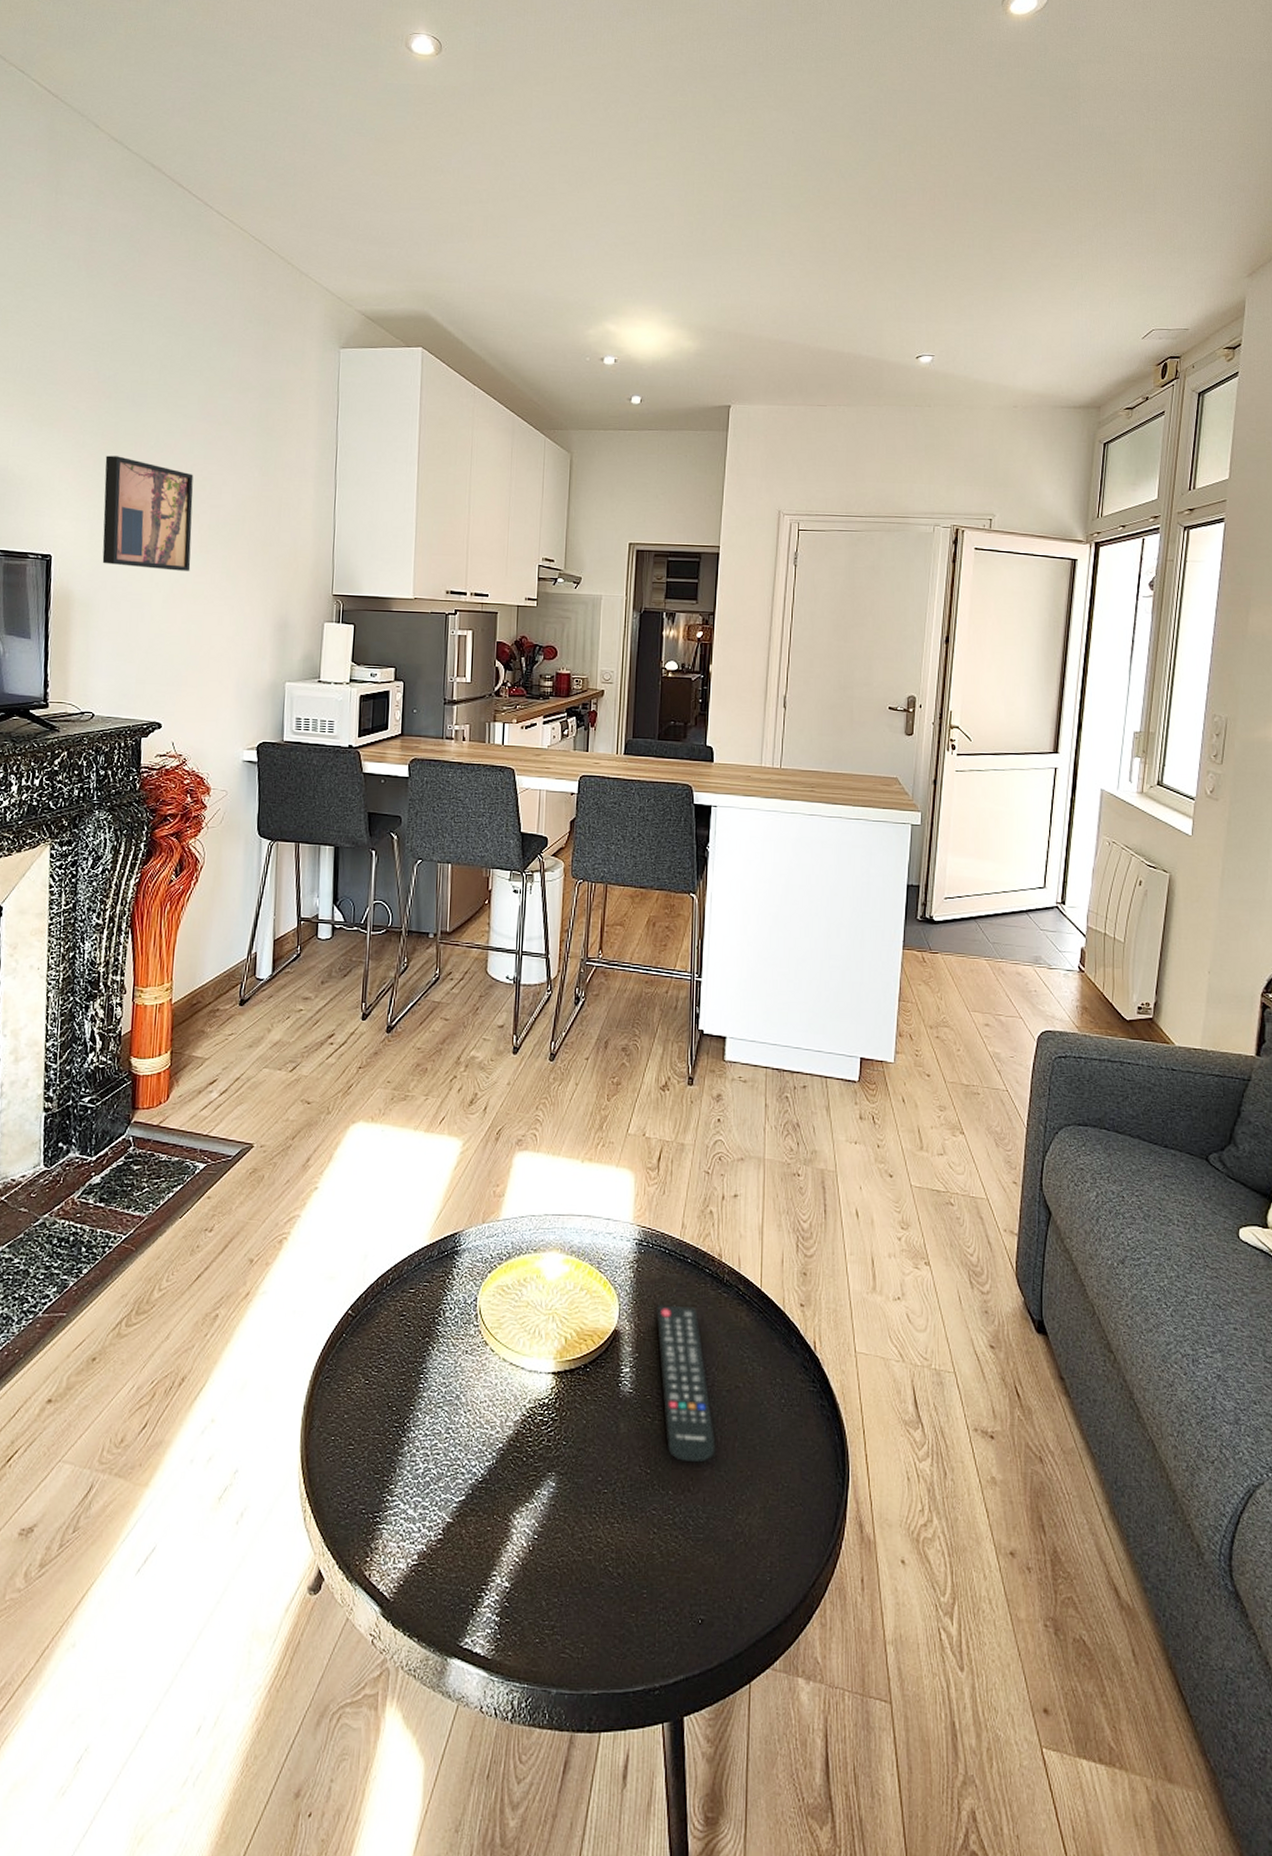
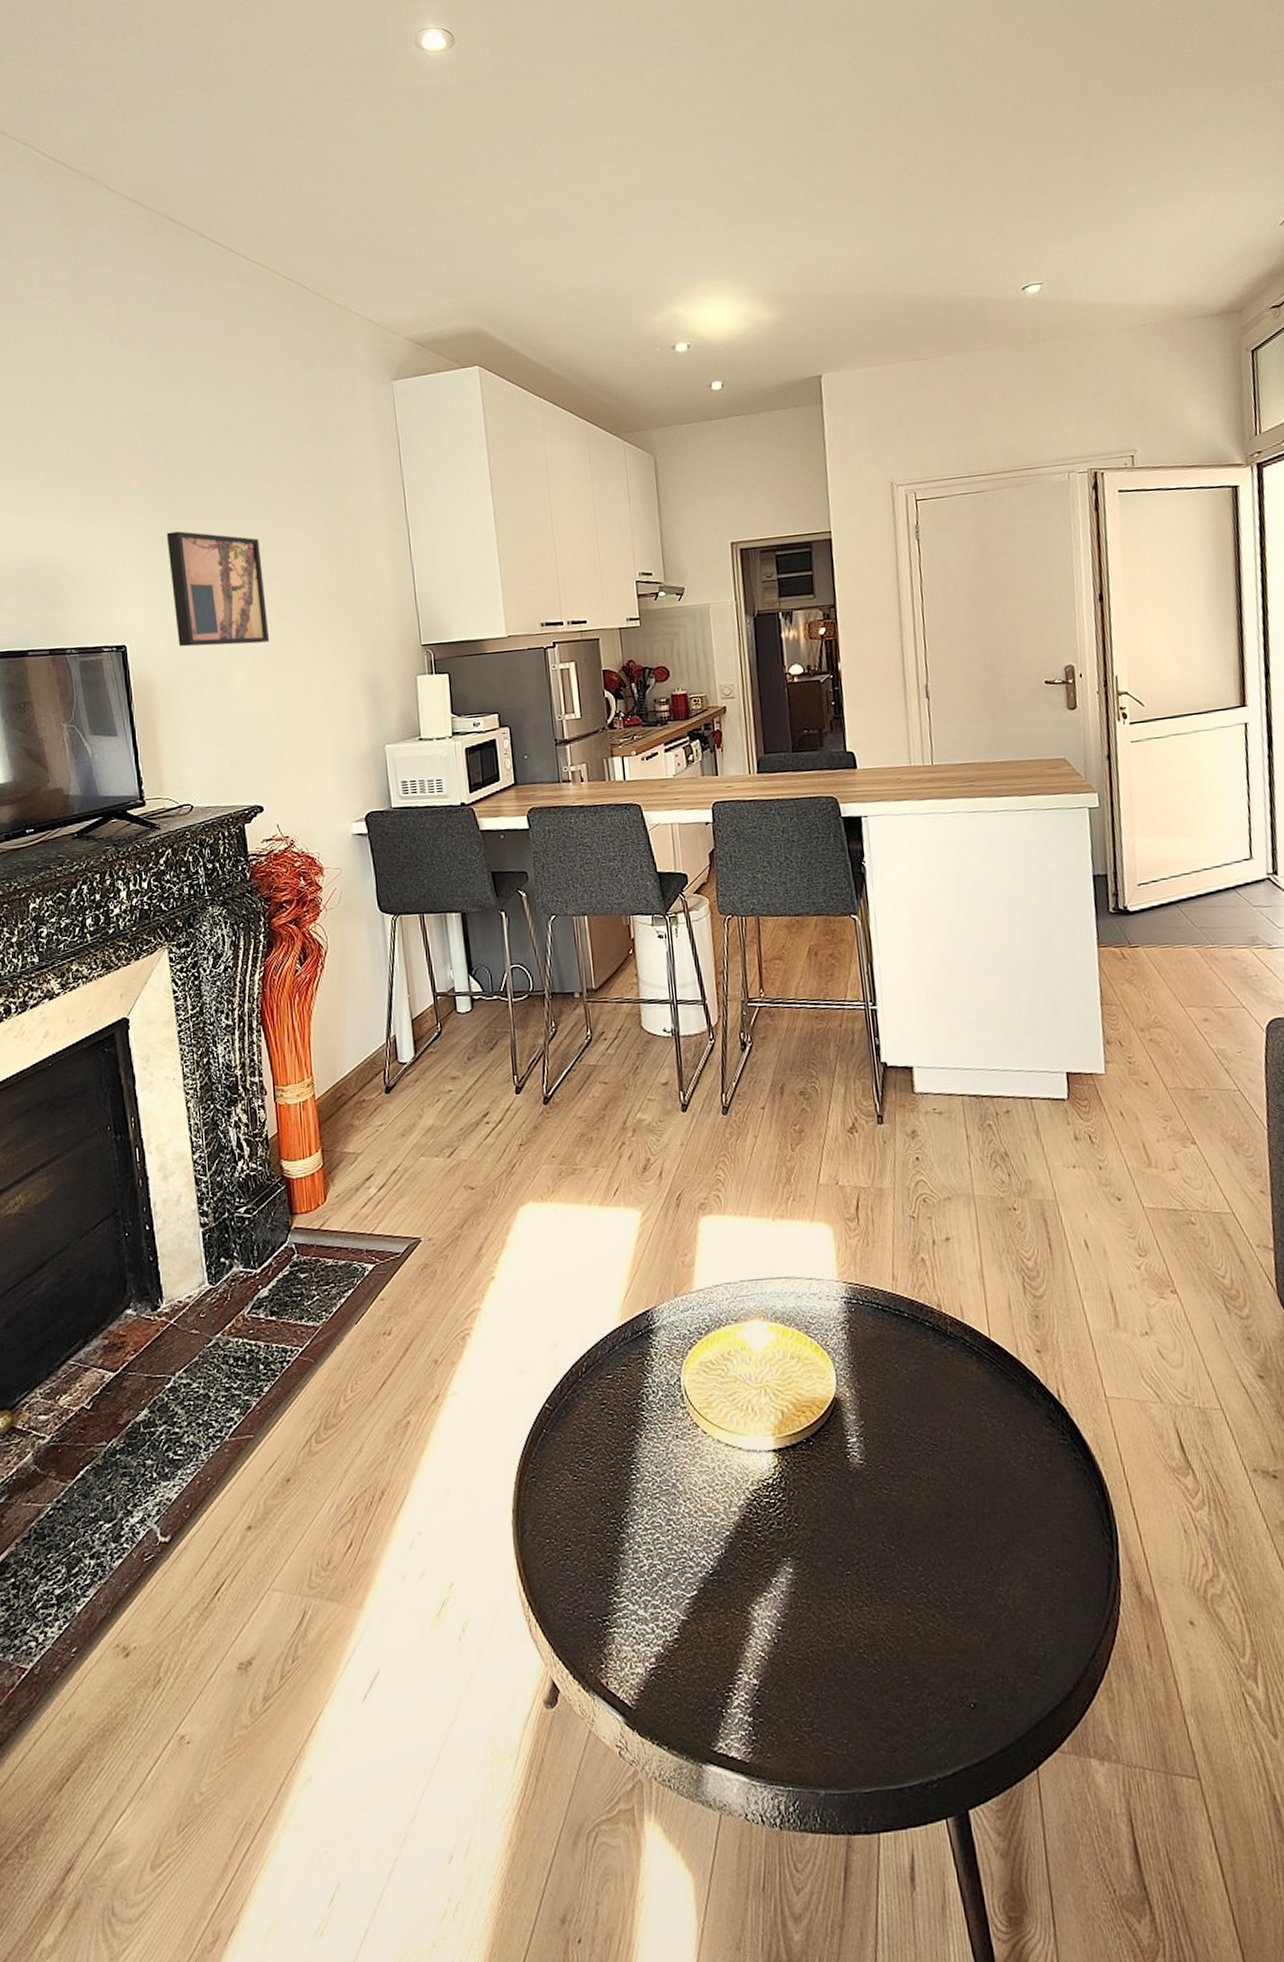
remote control: present [656,1305,716,1463] -> none [877,1365,964,1534]

